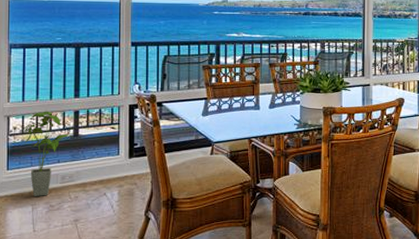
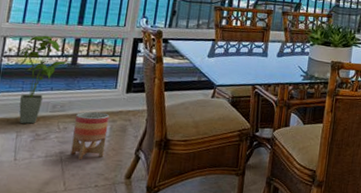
planter: none [84,179,116,226] -> present [70,111,110,160]

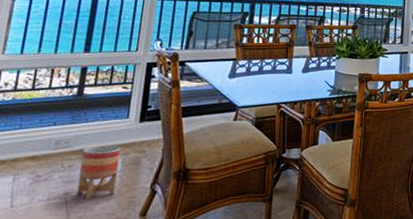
house plant: present [17,35,72,124] -> none [15,65,77,164]

